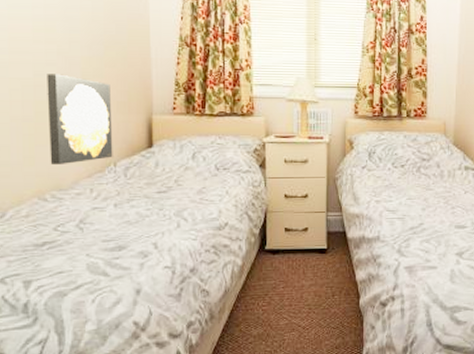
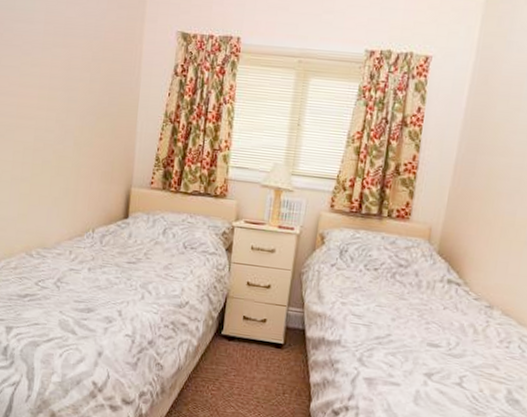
wall art: present [47,74,113,166] -> none [39,139,98,225]

